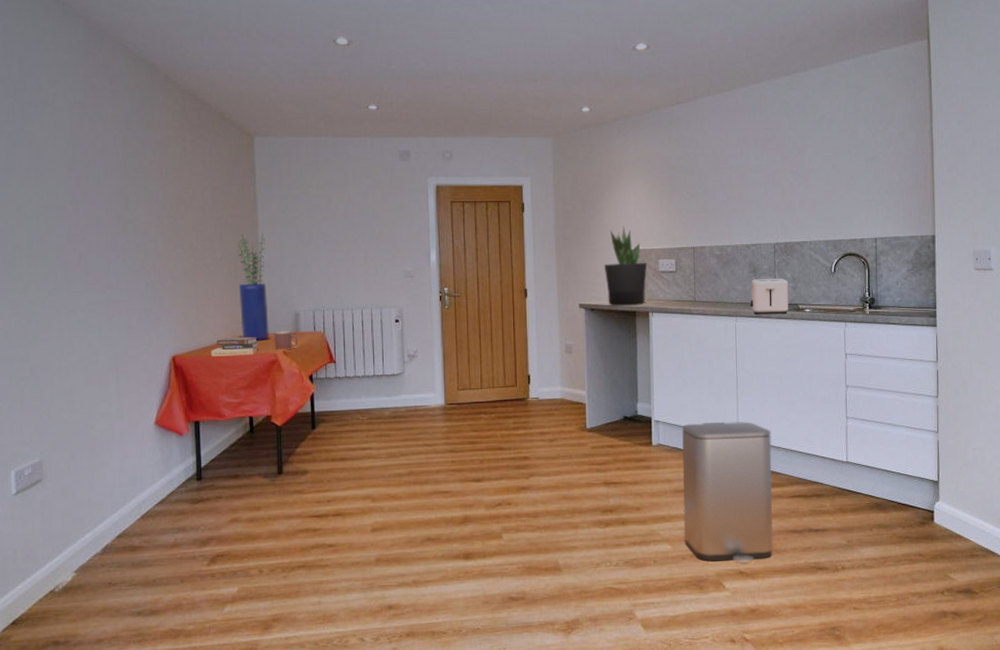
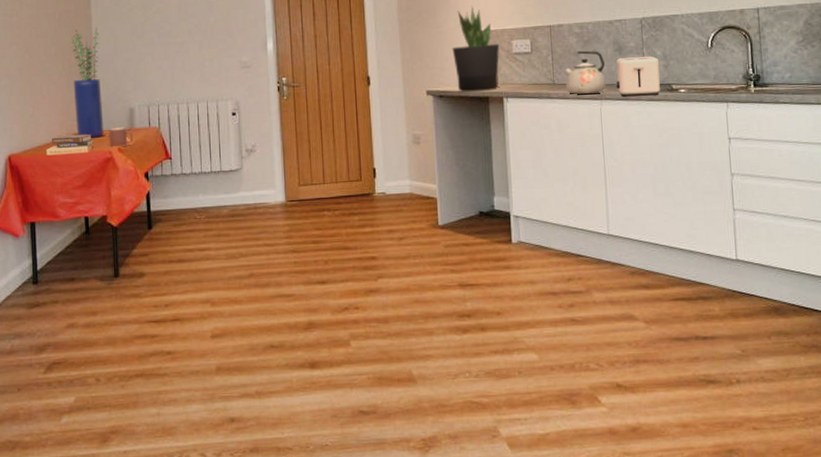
pedal bin: present [682,422,774,563] -> none [545,216,655,375]
kettle: none [705,271,741,312] -> present [565,50,606,95]

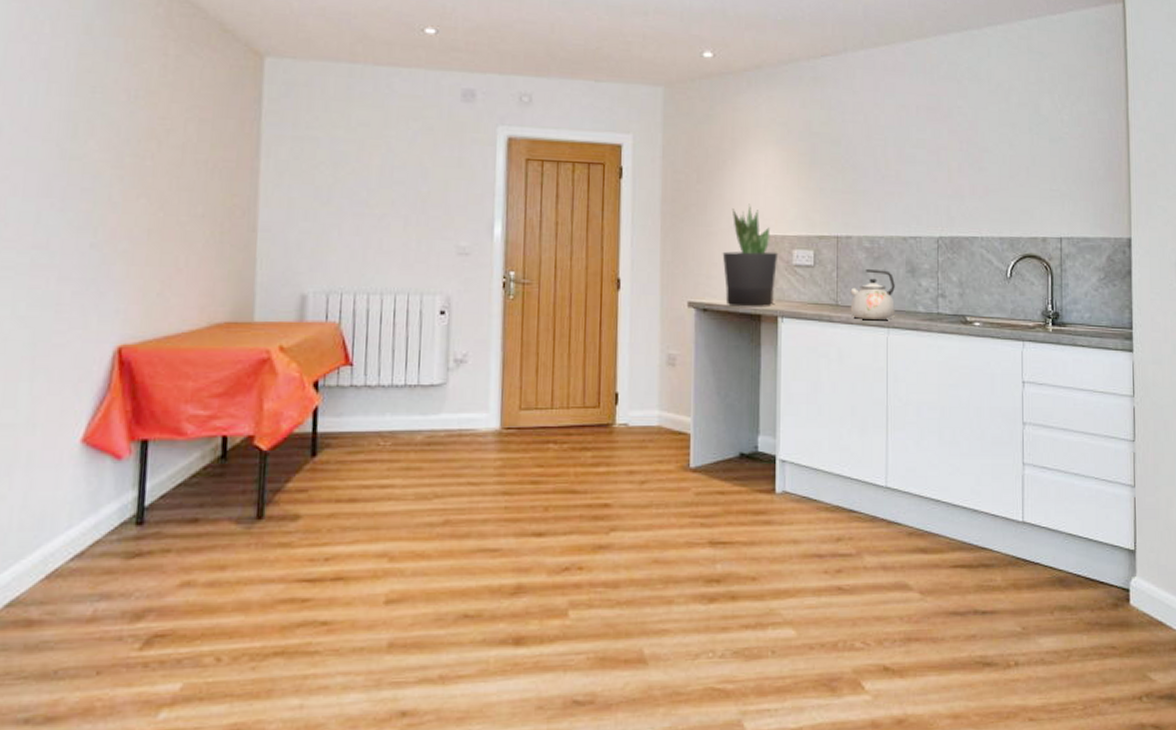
books: present [46,134,94,156] -> none [175,325,246,351]
vase: present [72,28,105,138] -> none [222,185,267,331]
mug: present [109,127,133,148] -> none [267,318,302,346]
toaster: present [615,56,660,98] -> none [906,281,955,328]

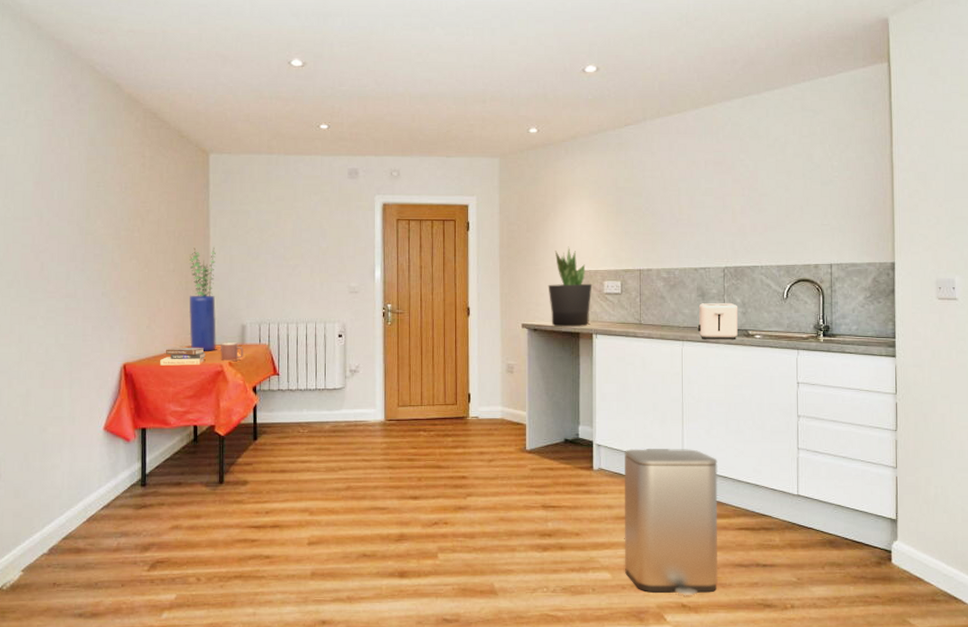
books: none [175,325,246,351] -> present [160,348,206,366]
vase: none [222,185,267,331] -> present [188,248,217,351]
mug: none [267,318,302,346] -> present [220,342,243,362]
pedal bin: none [812,465,929,656] -> present [624,449,719,596]
kettle: present [850,268,895,321] -> none [651,294,688,336]
toaster: none [906,281,955,328] -> present [697,303,738,340]

